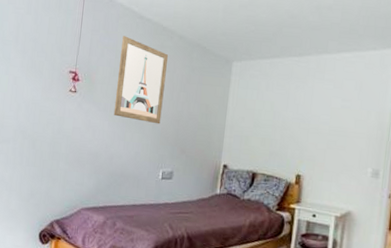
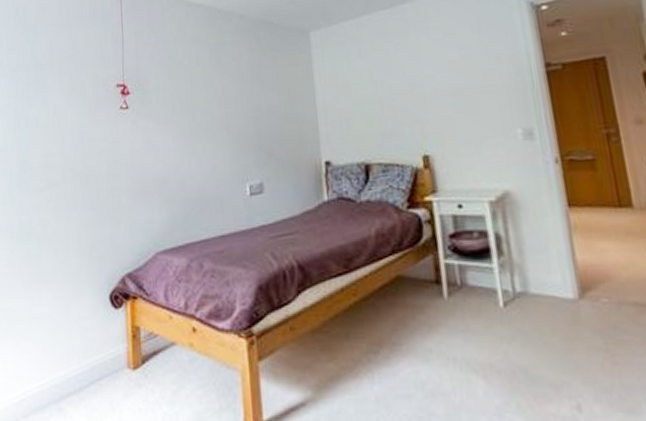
wall art: present [113,36,168,124] -> none [172,29,236,128]

